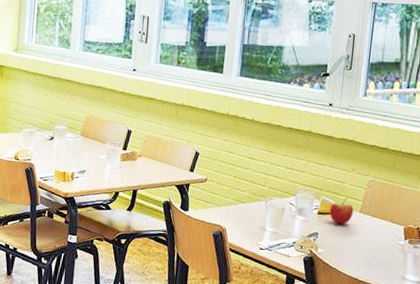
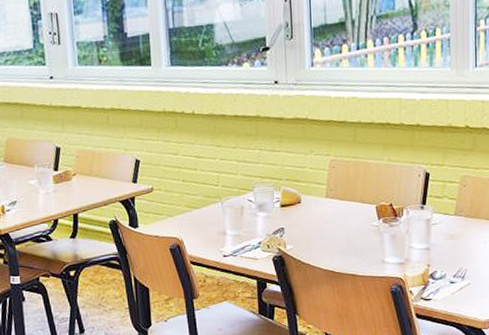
apple: present [329,197,354,225] -> none [292,183,319,215]

